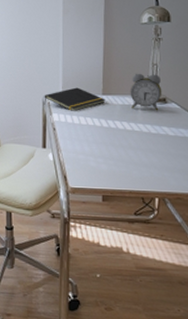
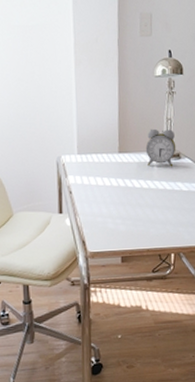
notepad: present [44,87,106,111] -> none [58,146,122,172]

